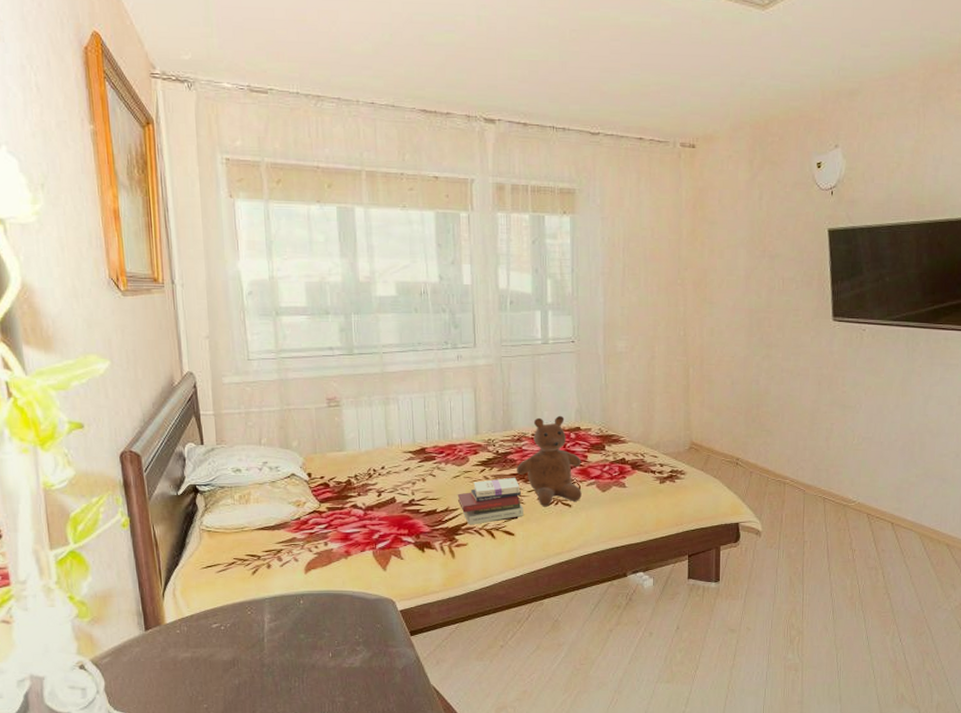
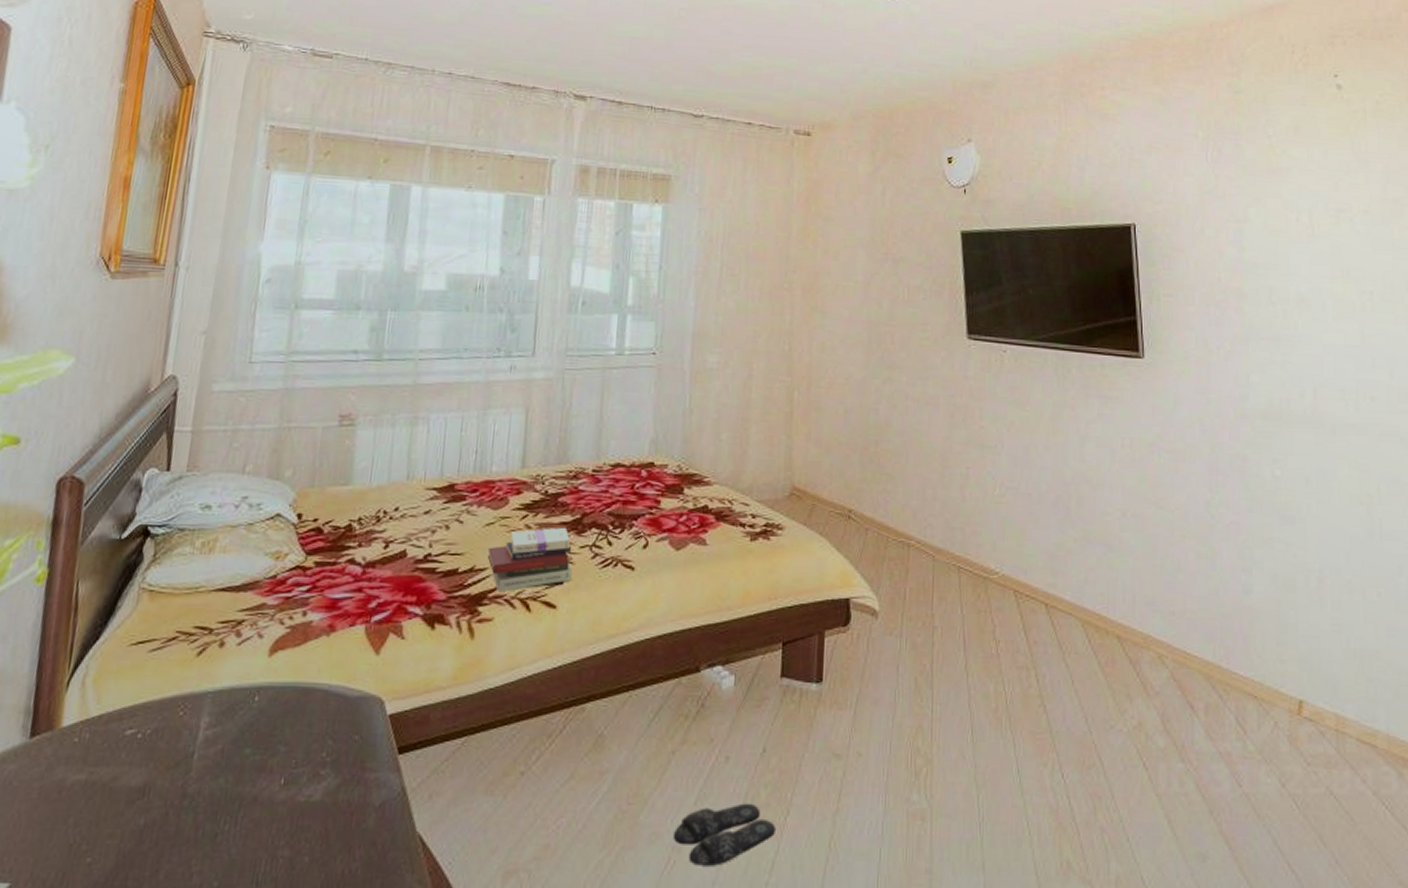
teddy bear: present [517,415,582,507] -> none [568,446,653,569]
slippers: none [615,662,688,702] -> present [674,803,776,866]

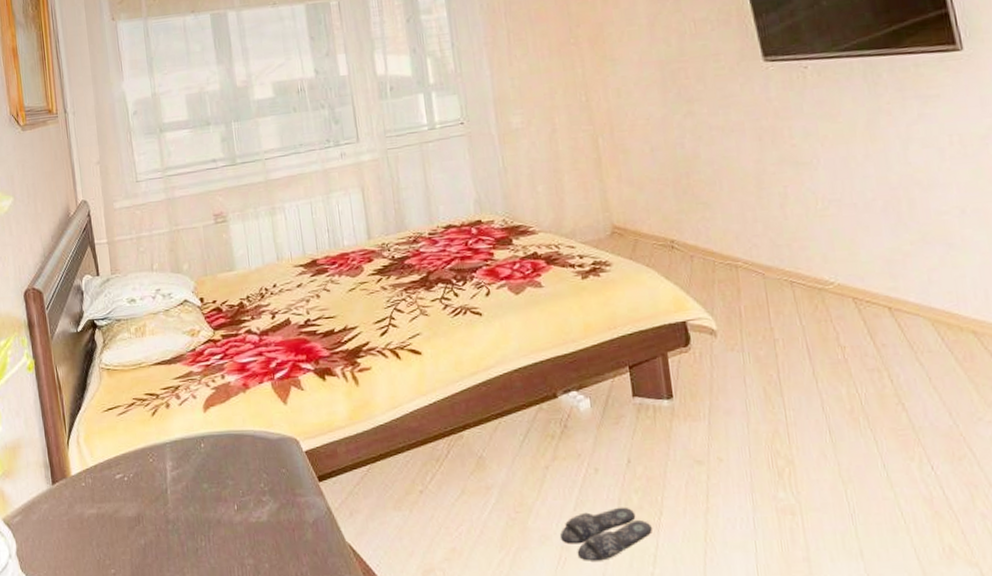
books: present [487,527,572,592] -> none [354,285,429,346]

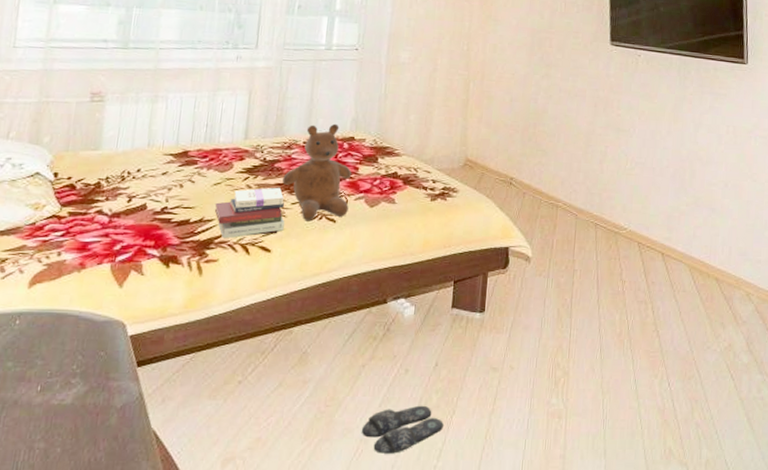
books: none [354,285,429,346] -> present [214,187,285,239]
teddy bear: none [416,208,493,318] -> present [282,123,352,222]

